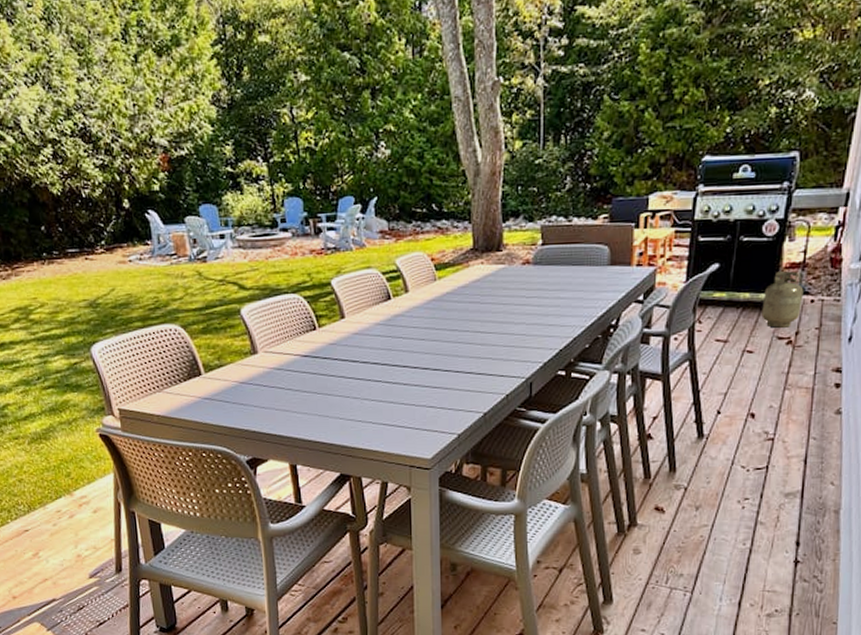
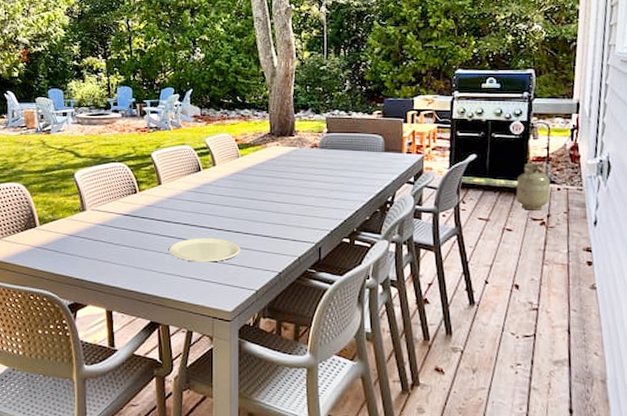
plate: none [357,377,440,406] -> present [169,237,240,262]

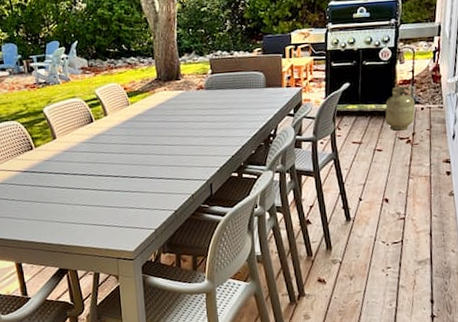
plate: present [169,237,240,262] -> none [70,185,138,210]

